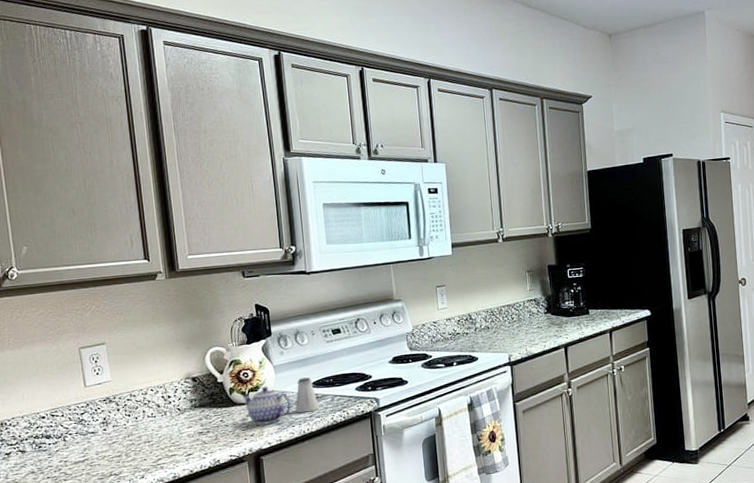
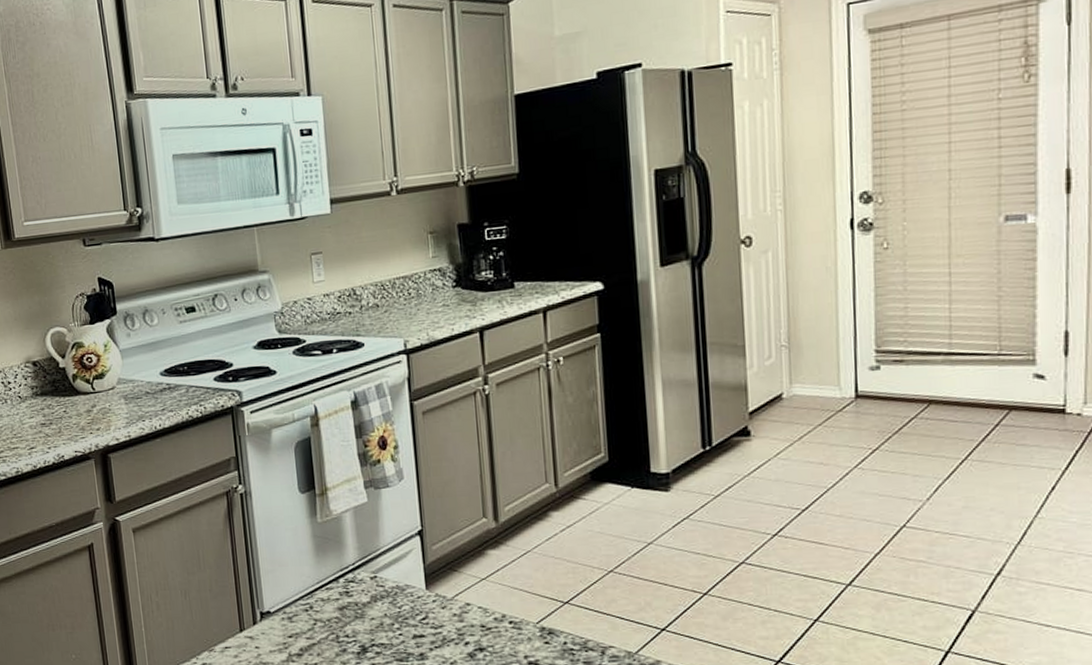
teapot: present [241,386,292,425] -> none [85,373,141,418]
saltshaker: present [295,377,319,413] -> none [144,364,172,406]

